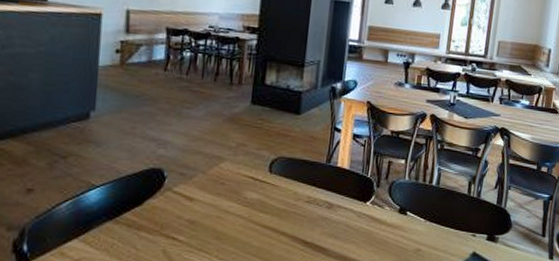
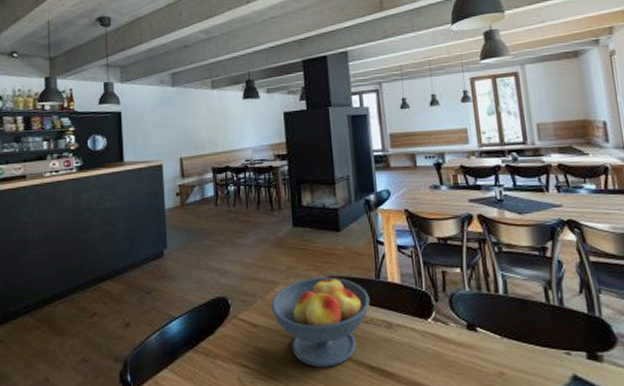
fruit bowl: none [213,156,317,242] -> present [271,275,370,367]

